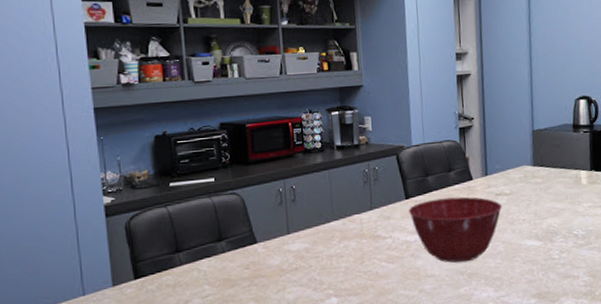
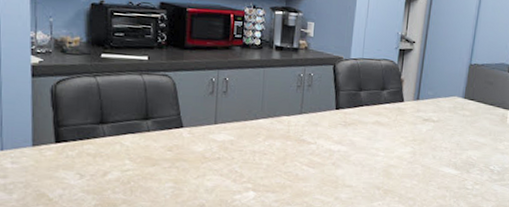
mixing bowl: present [409,196,503,263] -> none [337,114,428,179]

